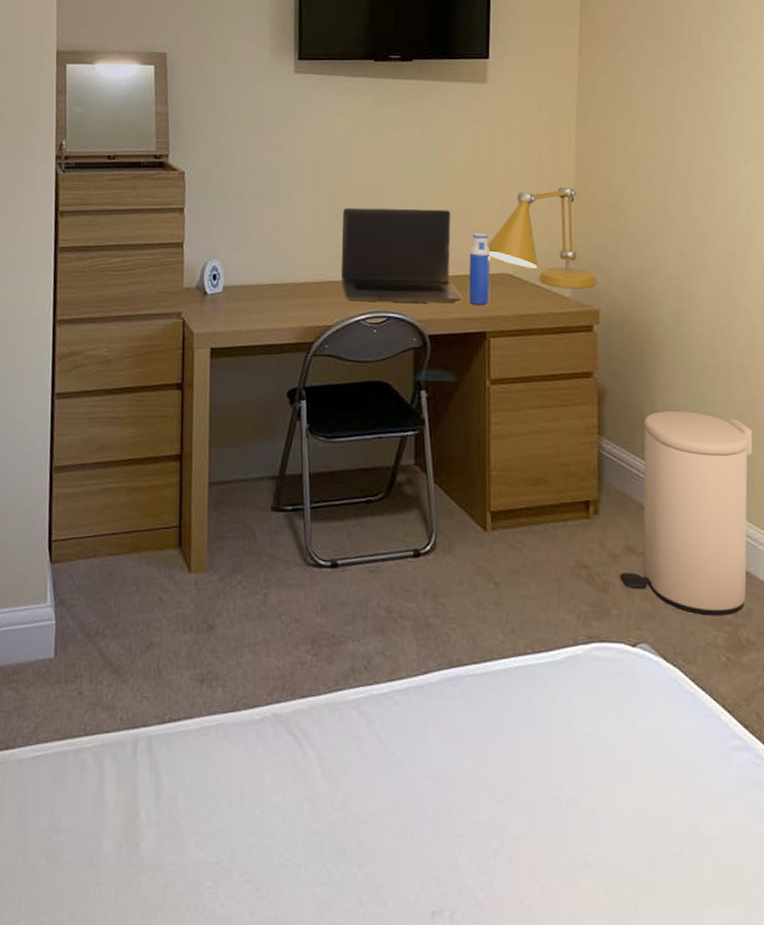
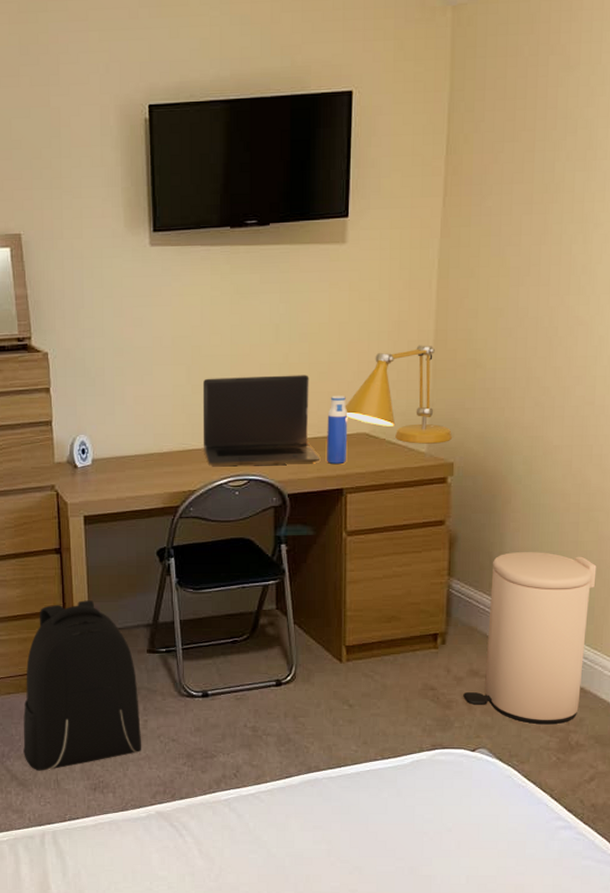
backpack: none [121,445,260,656] -> present [23,600,142,771]

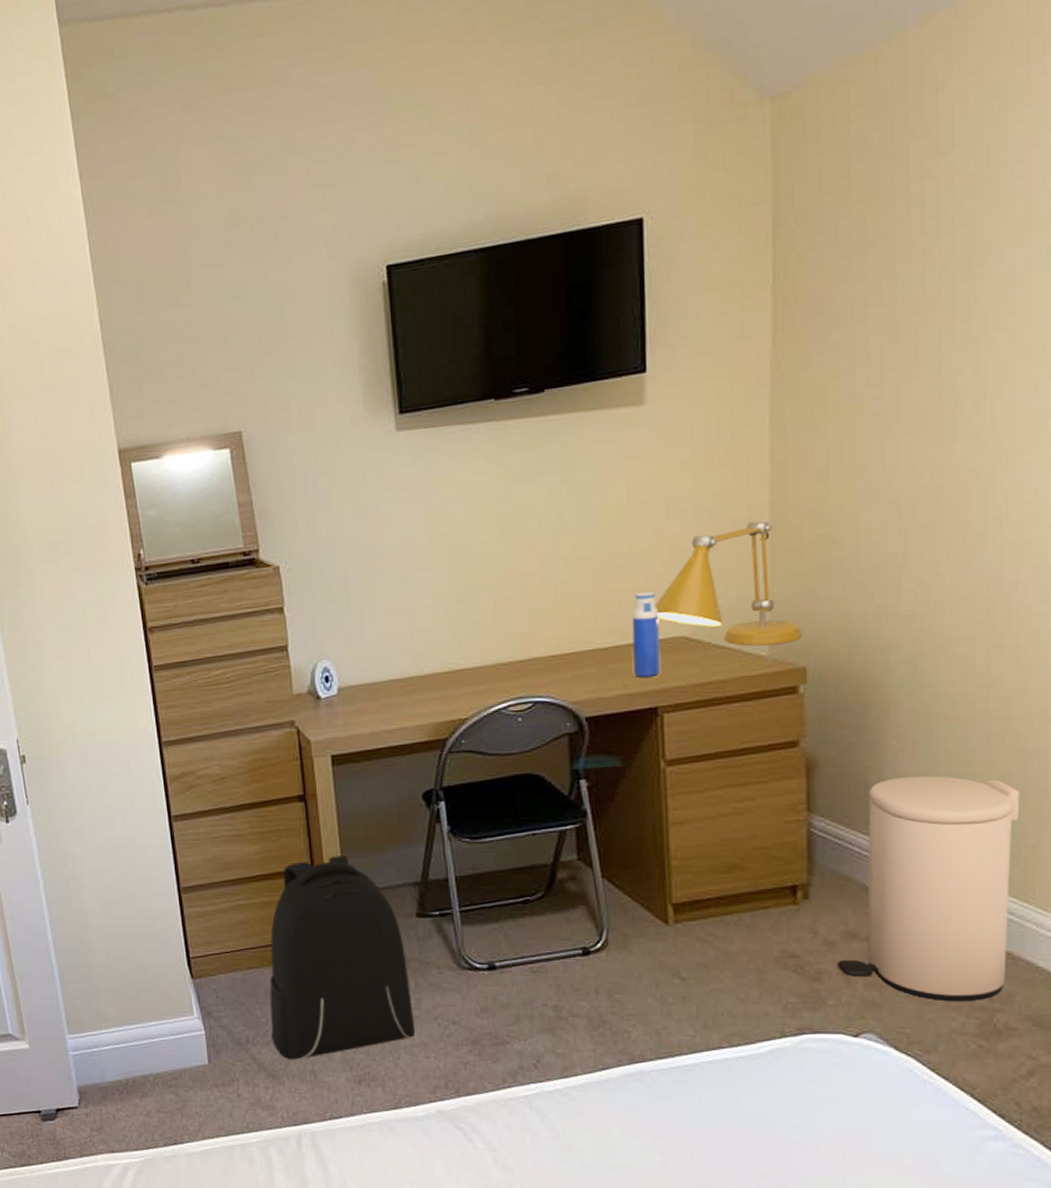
laptop computer: present [202,375,321,467] -> none [469,569,626,689]

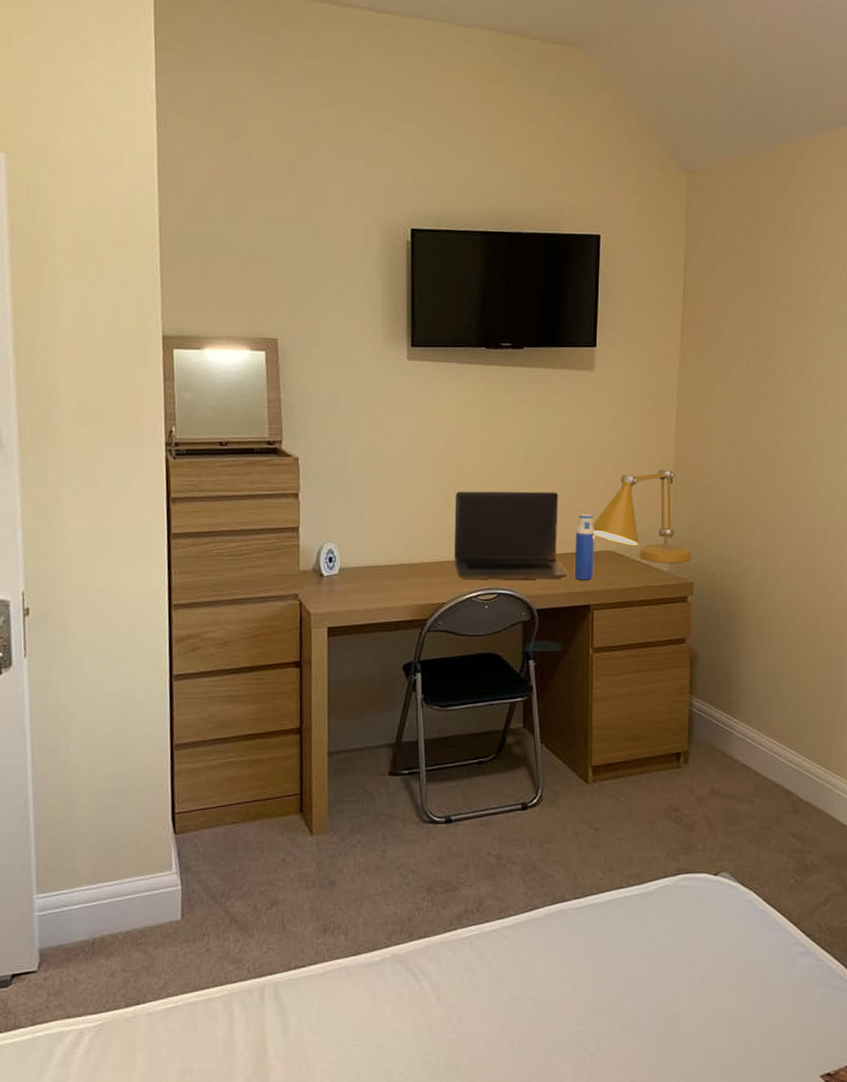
backpack: present [269,855,416,1060] -> none [246,718,379,912]
laptop computer: none [469,569,626,689] -> present [454,491,569,580]
pedal bin: present [837,776,1020,1002] -> none [705,671,824,845]

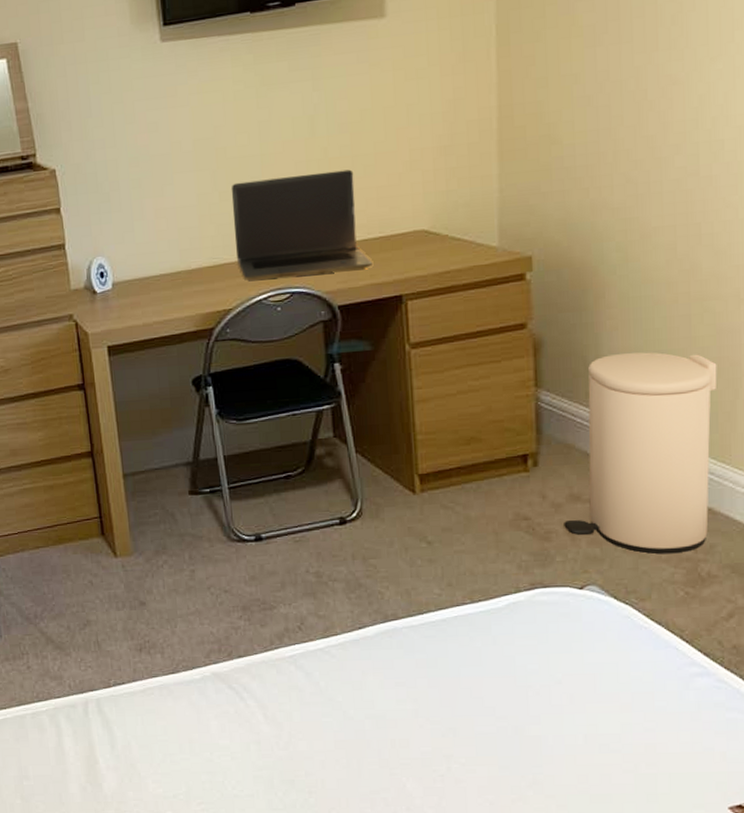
water bottle: present [575,514,595,581] -> none [377,189,404,269]
table lamp: present [592,469,691,564] -> none [397,124,528,238]
pedal bin: none [705,671,824,845] -> present [564,352,718,554]

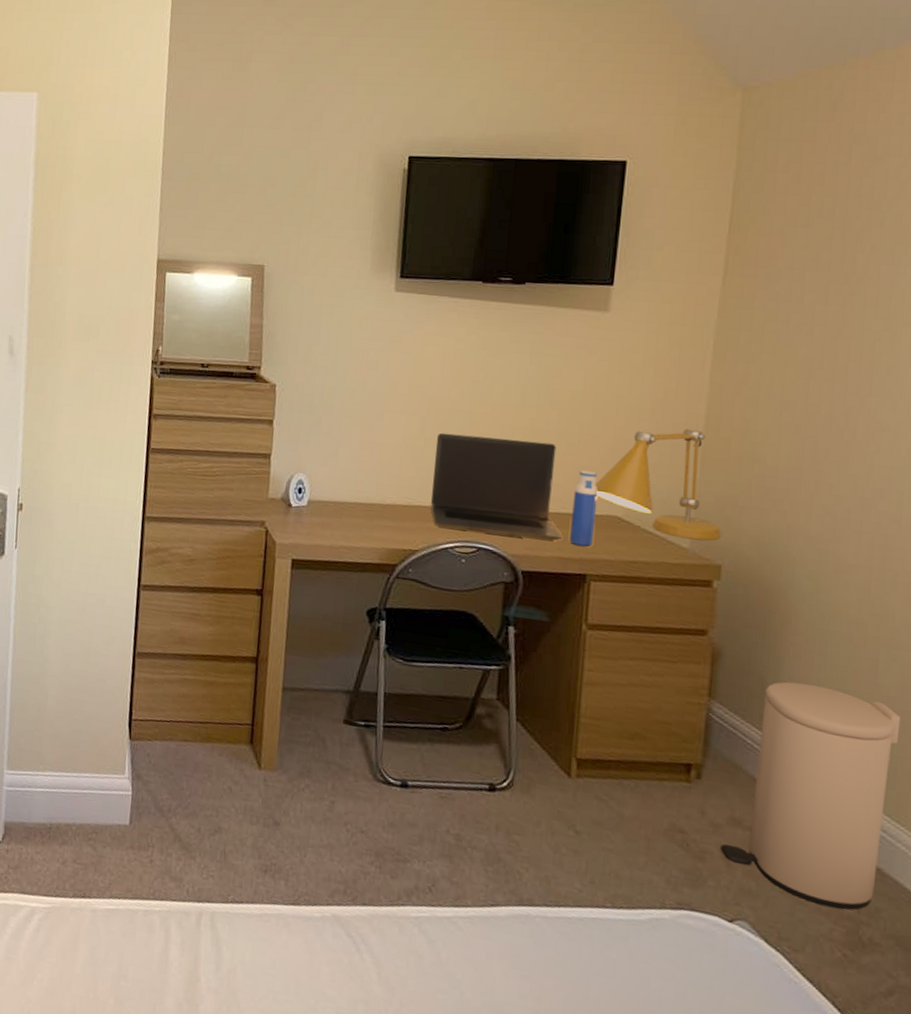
water bottle: none [377,189,404,269] -> present [569,470,599,547]
table lamp: none [397,124,528,238] -> present [594,428,721,542]

